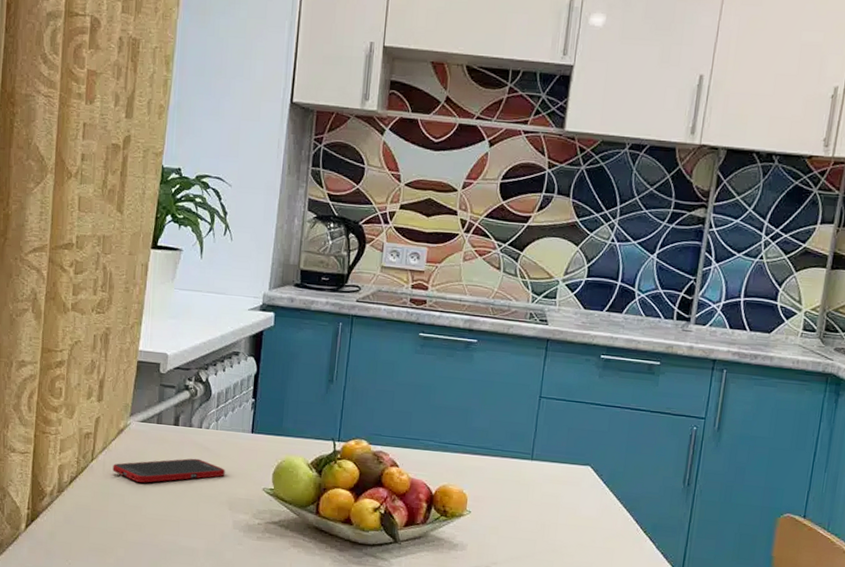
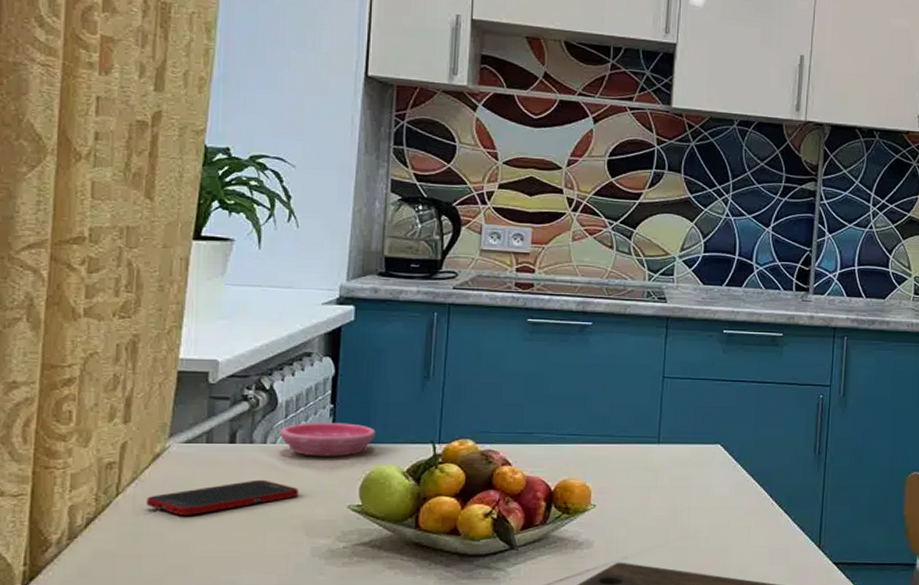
saucer: none [212,413,288,445] -> present [279,423,376,457]

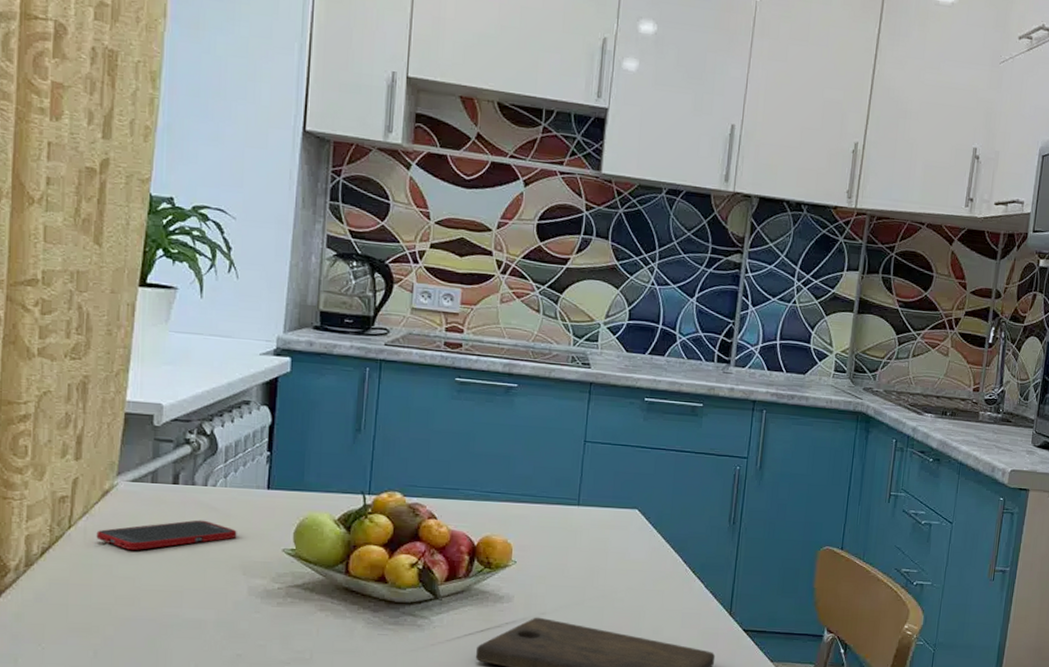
saucer: present [279,423,376,457] -> none [219,468,310,502]

